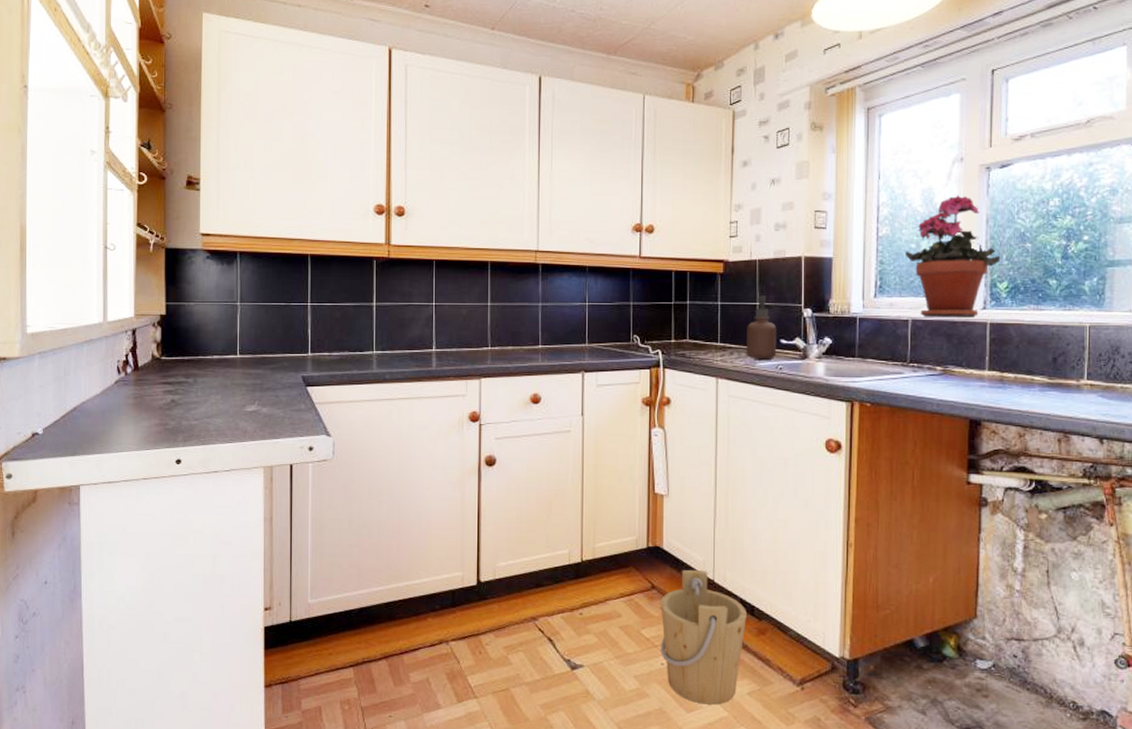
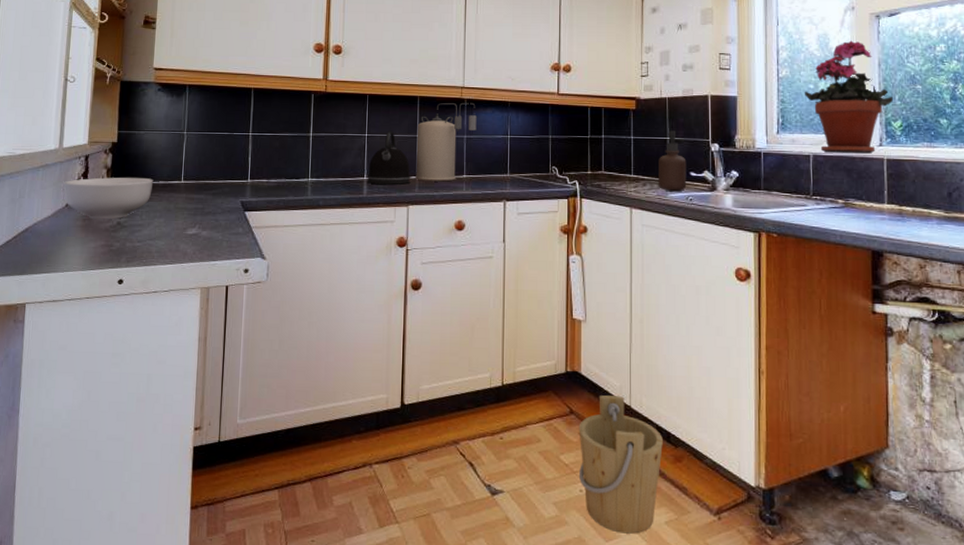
bowl: none [110,352,208,398] -> present [63,177,154,220]
kettle: none [435,298,483,356] -> present [367,130,411,185]
canister: none [488,267,554,353] -> present [416,102,478,182]

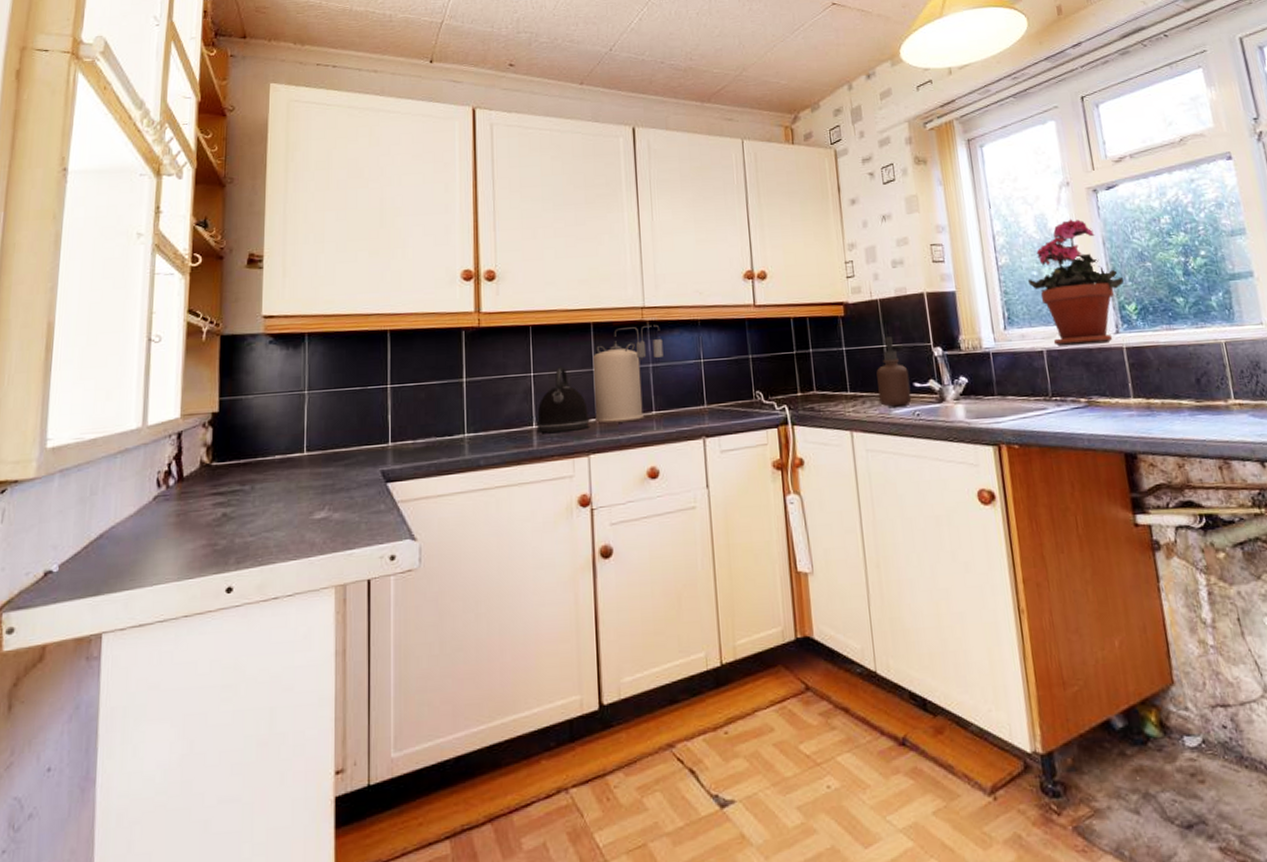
bowl: present [63,177,154,220] -> none [149,453,268,514]
bucket: present [578,395,663,534] -> none [817,661,920,835]

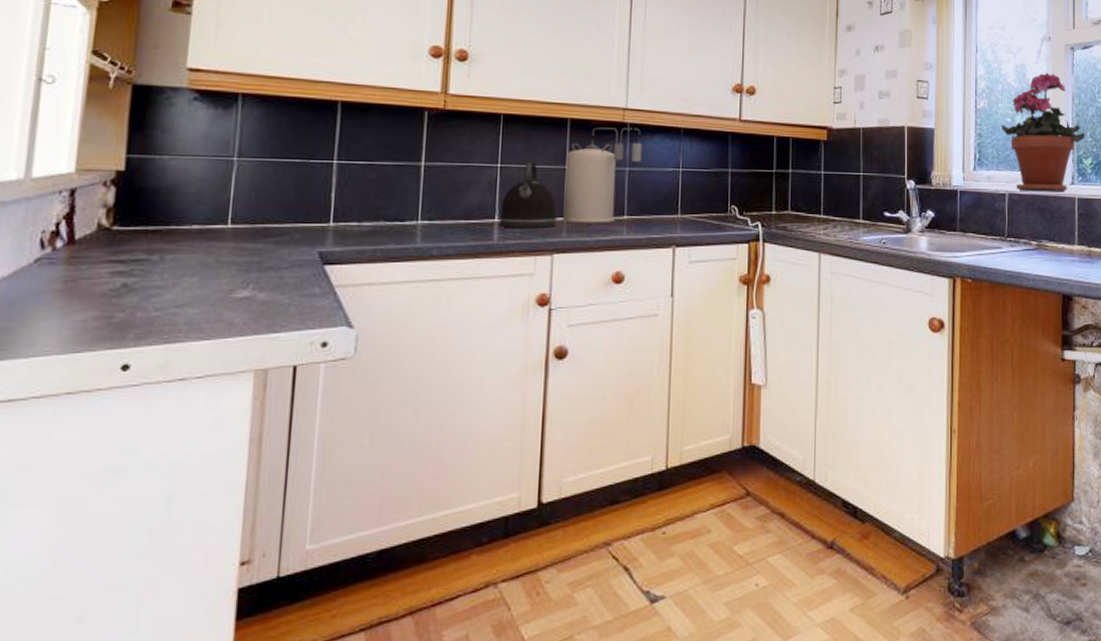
soap dispenser: present [876,336,912,407] -> none [850,165,881,233]

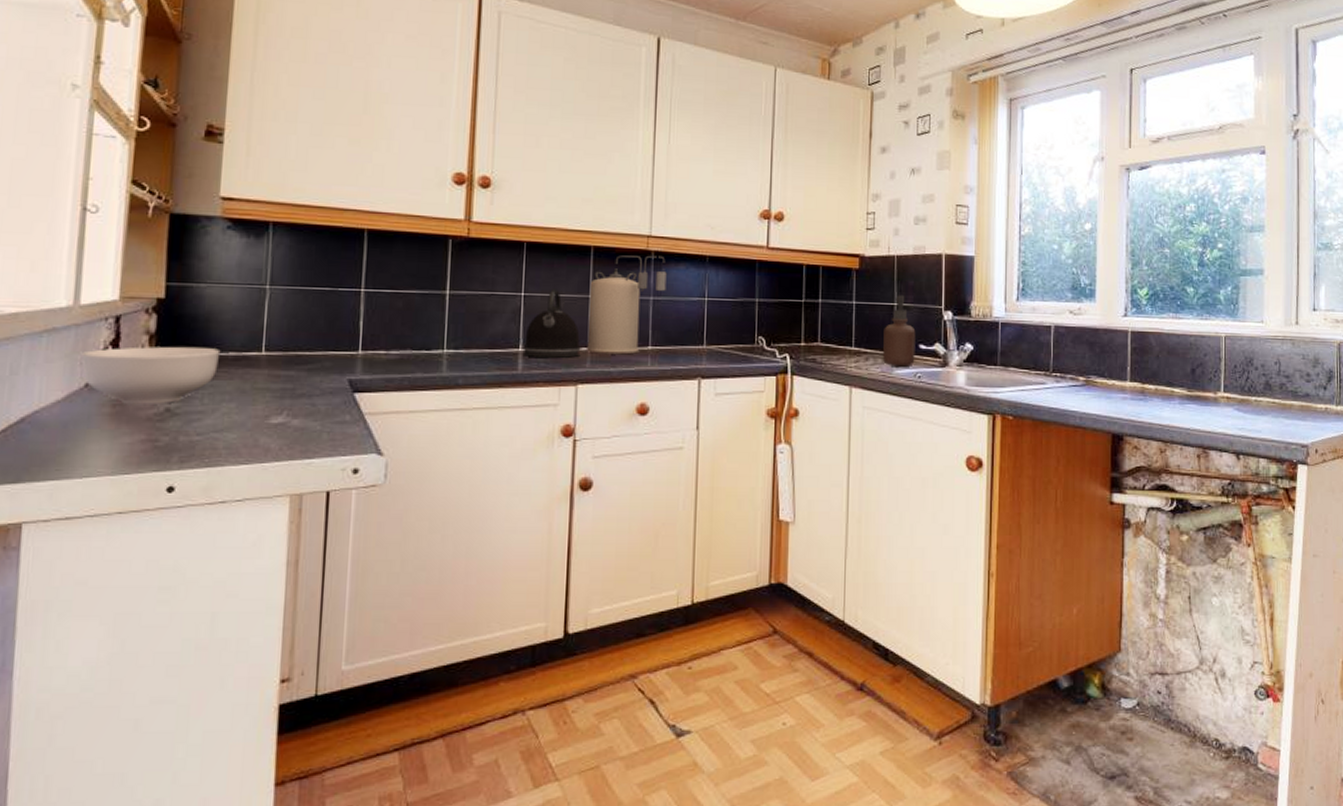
bowl: none [30,219,184,281] -> present [80,346,221,406]
soap dispenser: none [850,165,881,233] -> present [883,295,916,367]
potted plant: present [1001,72,1085,194] -> none [1047,195,1140,326]

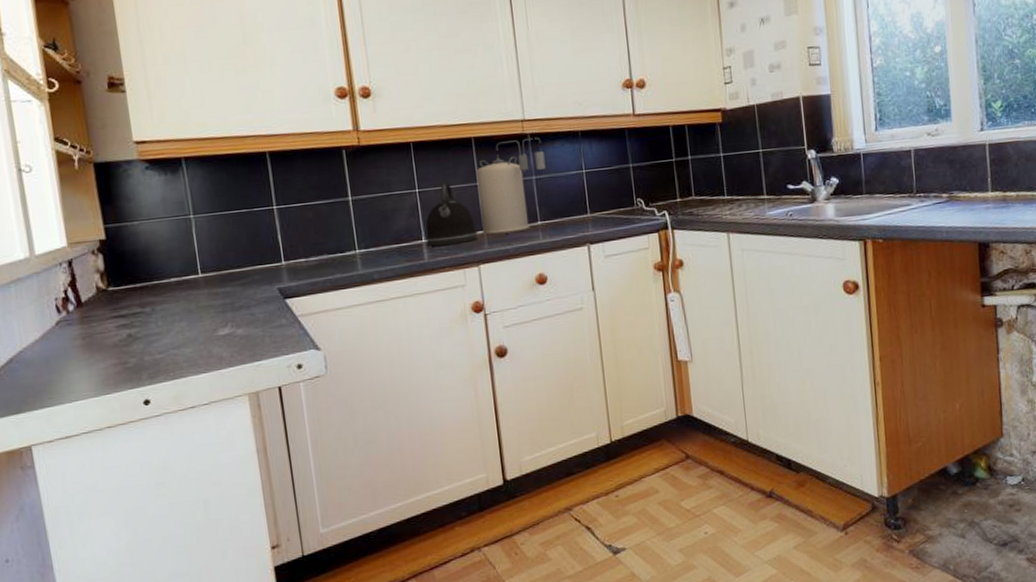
bowl: present [80,346,221,406] -> none [45,277,164,336]
soap dispenser: present [883,295,916,367] -> none [752,141,785,209]

